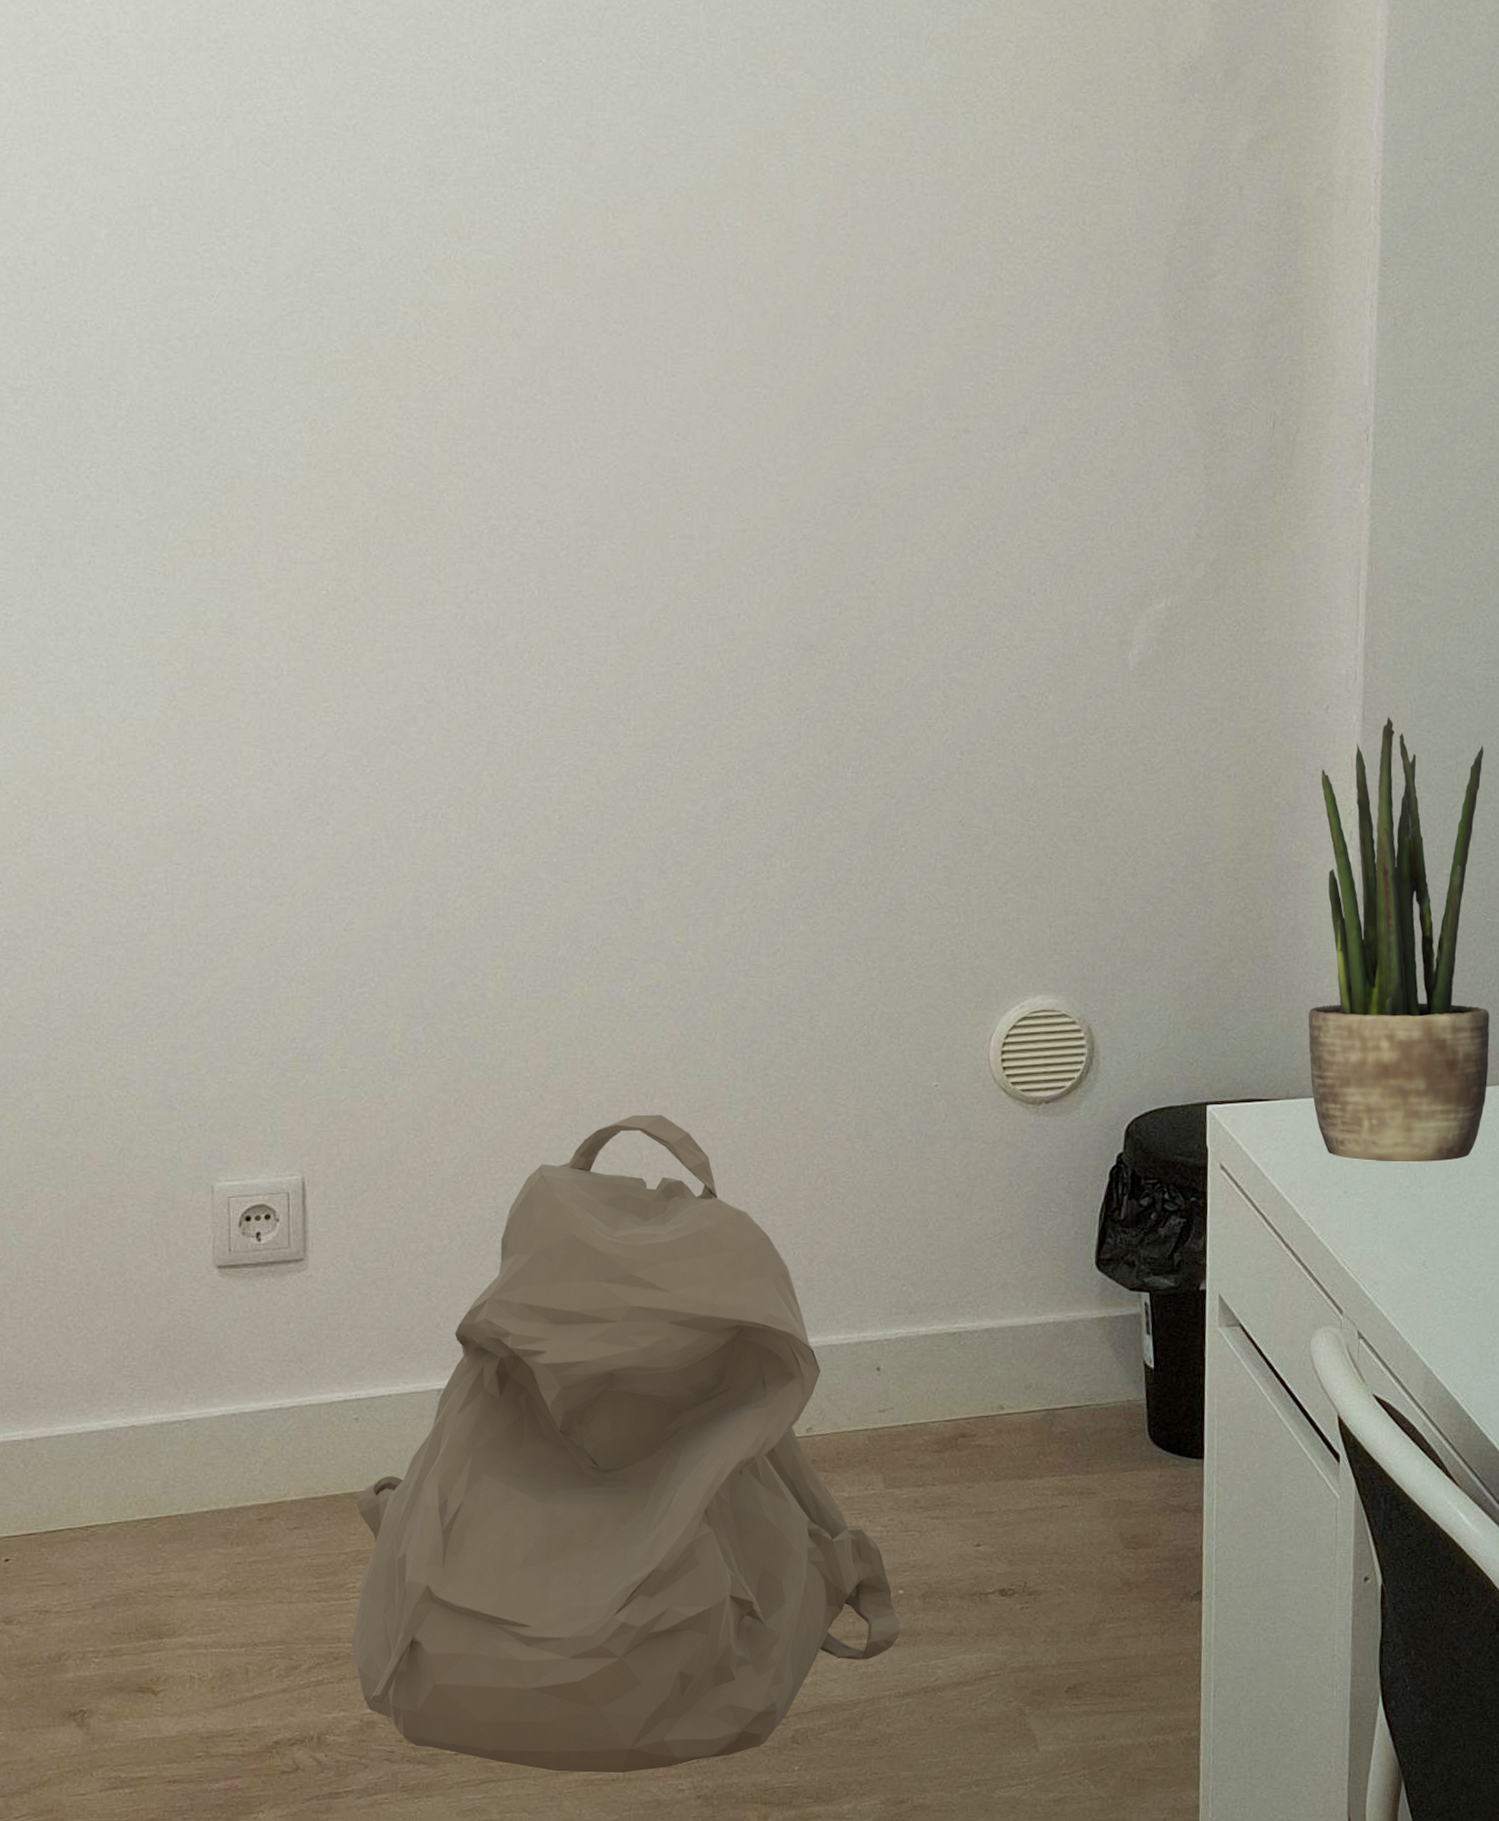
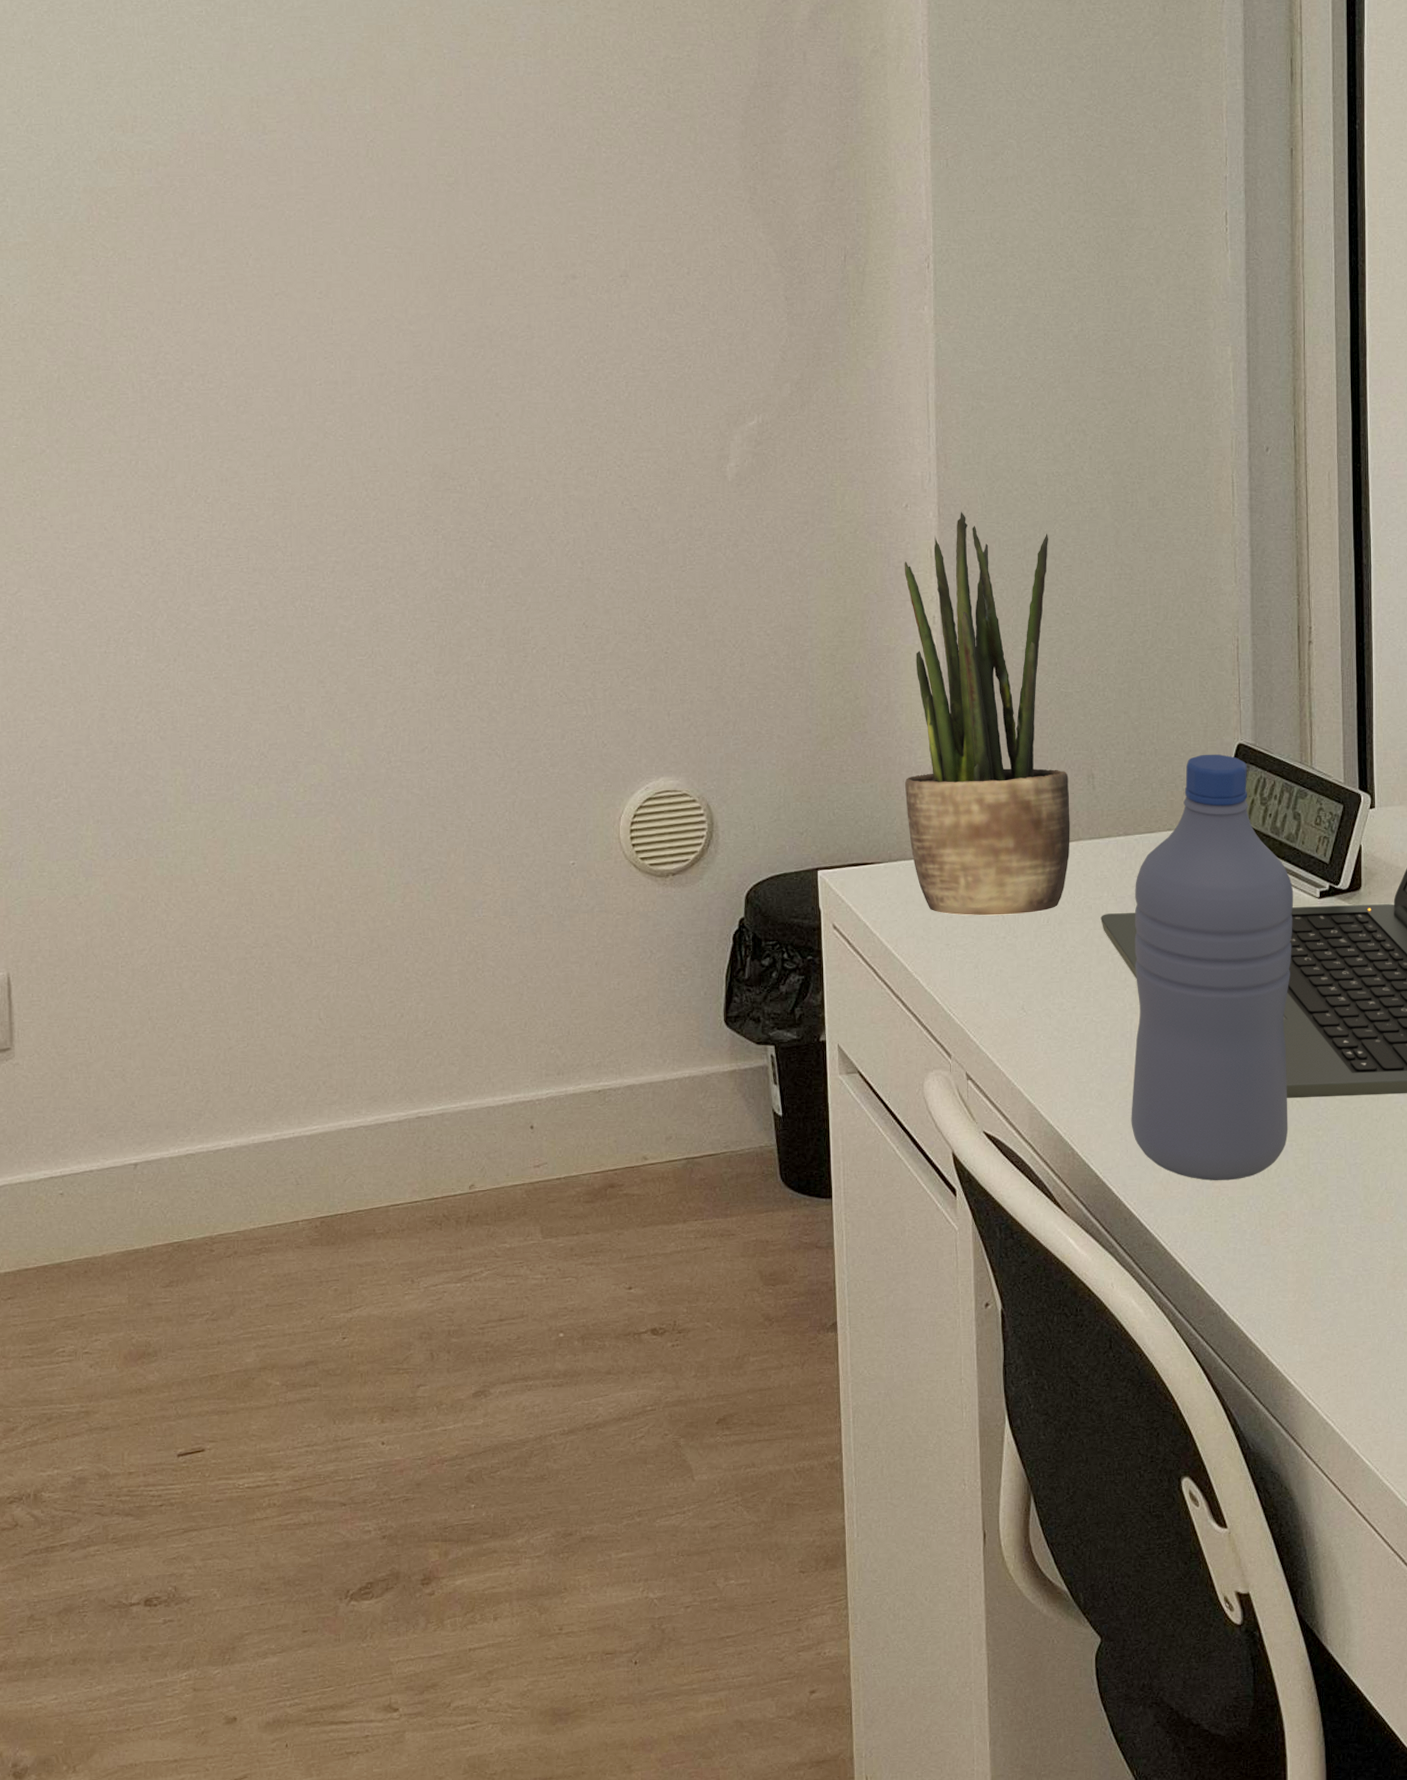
backpack: present [351,1114,900,1774] -> none [62,901,562,1519]

